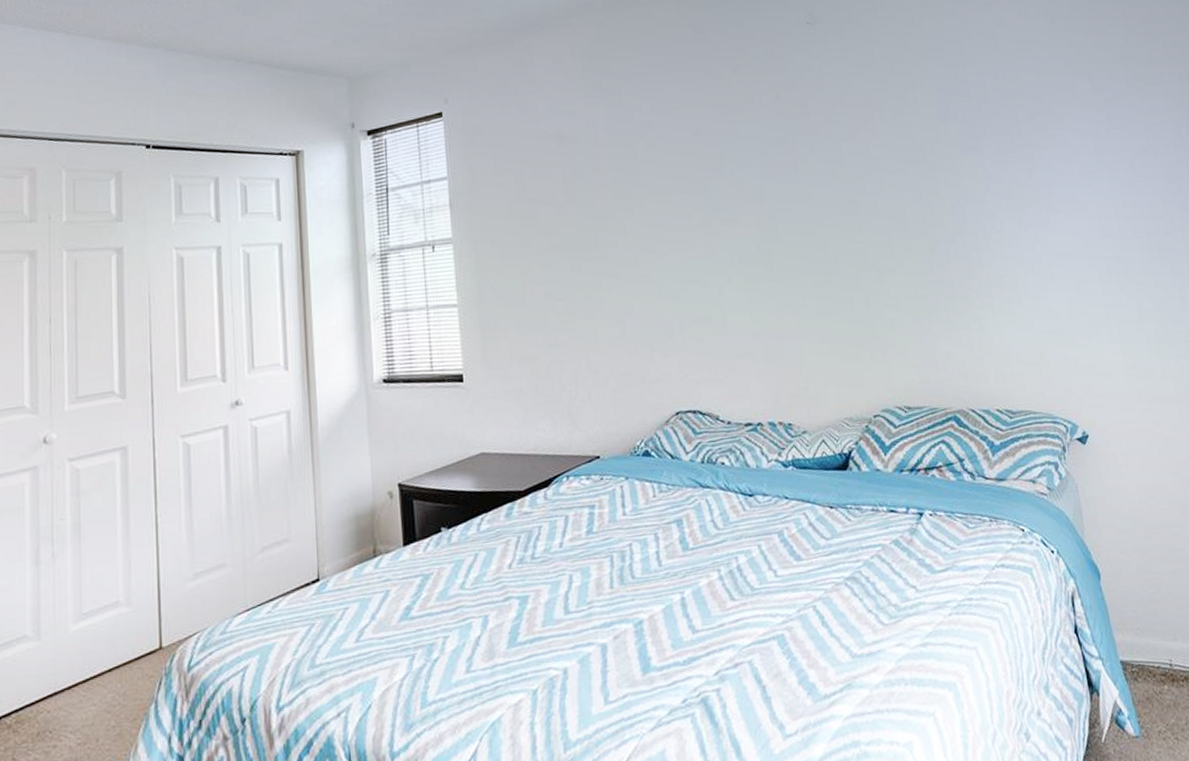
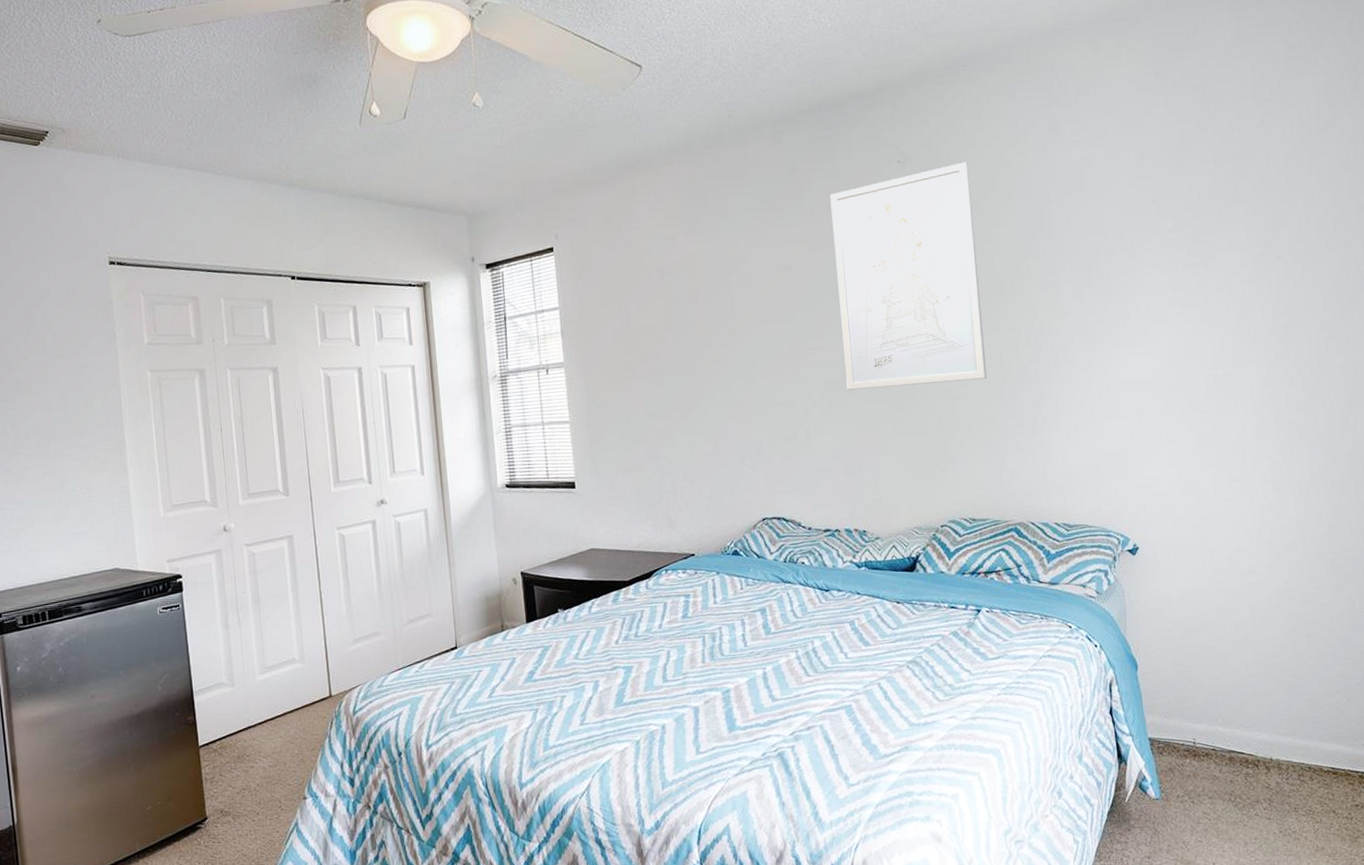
wall art: none [738,23,914,265] -> present [830,161,988,390]

